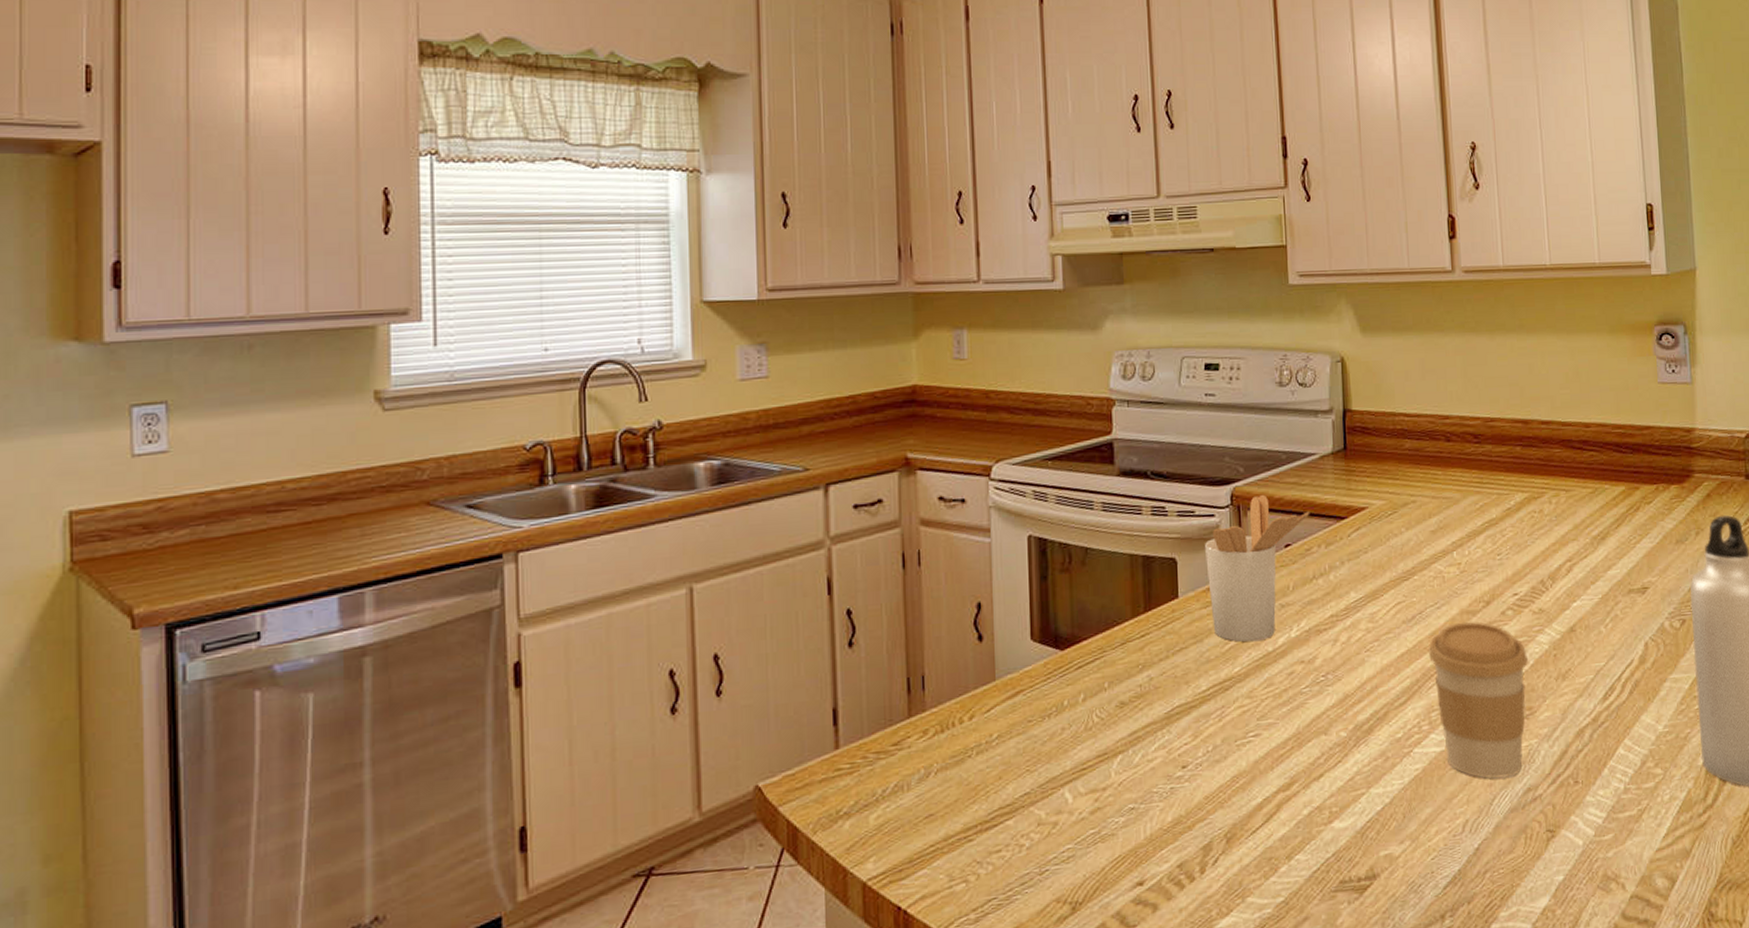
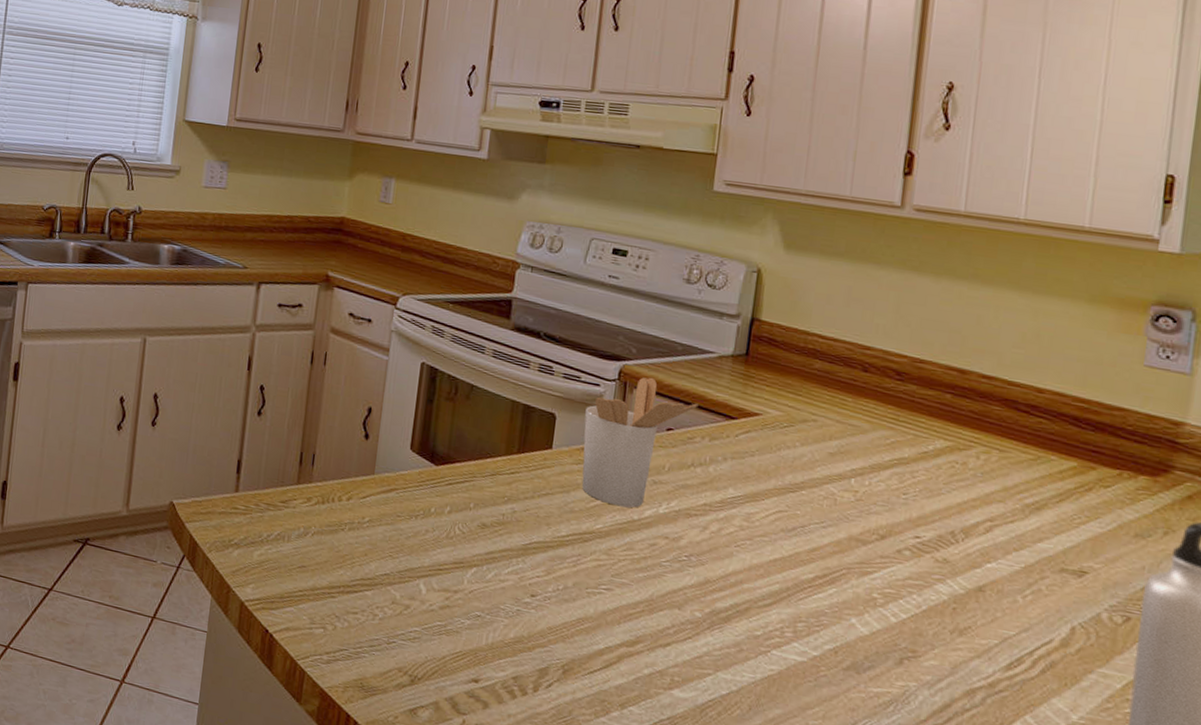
coffee cup: present [1429,621,1528,779] -> none [805,545,920,710]

